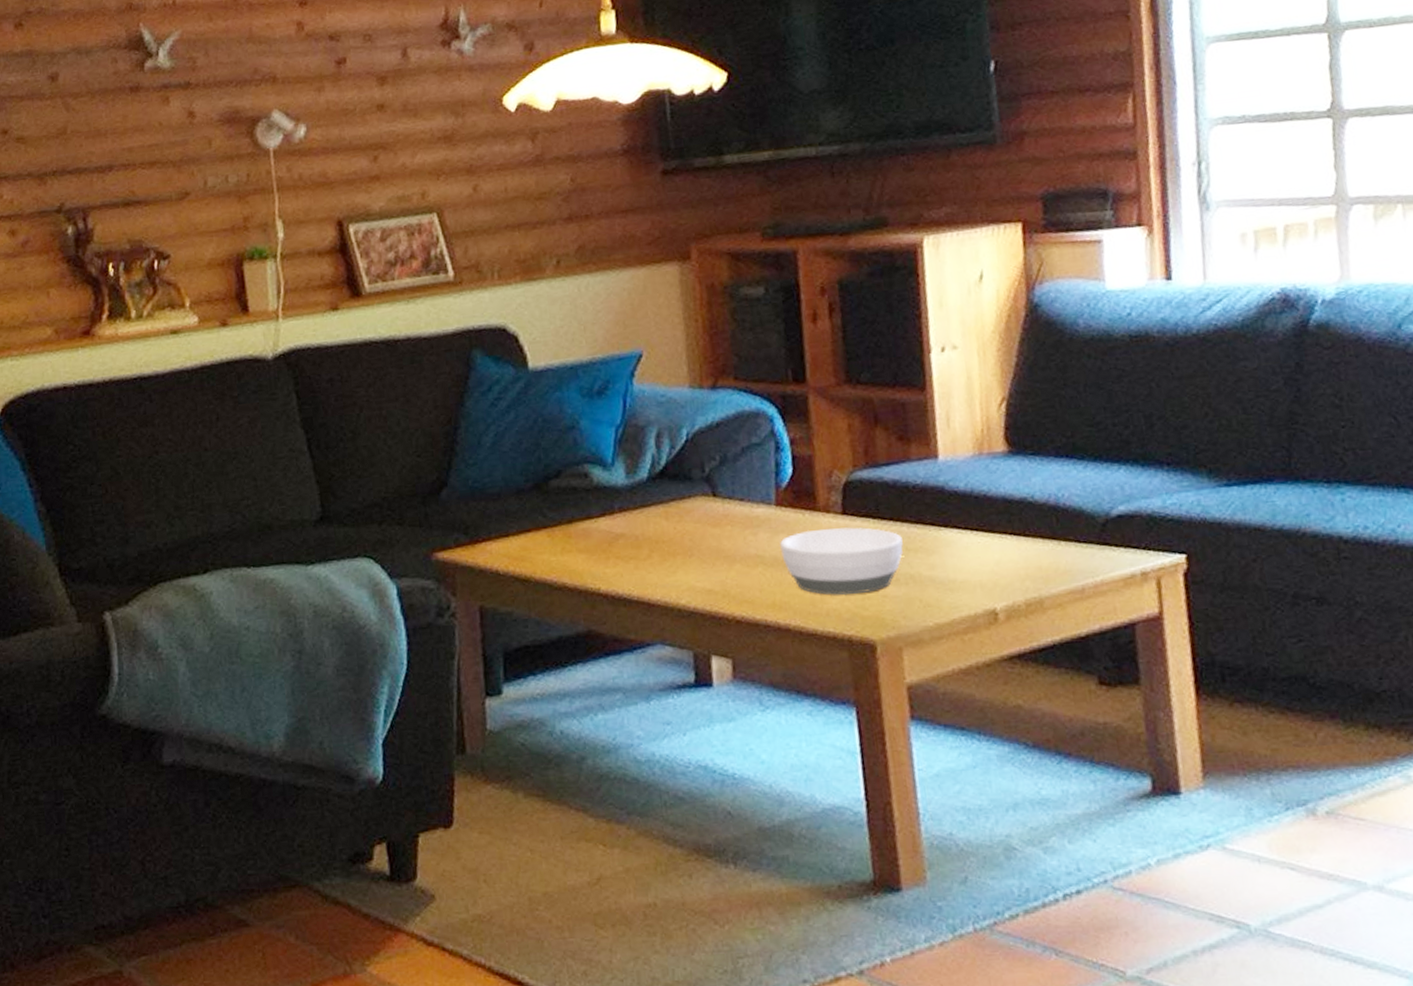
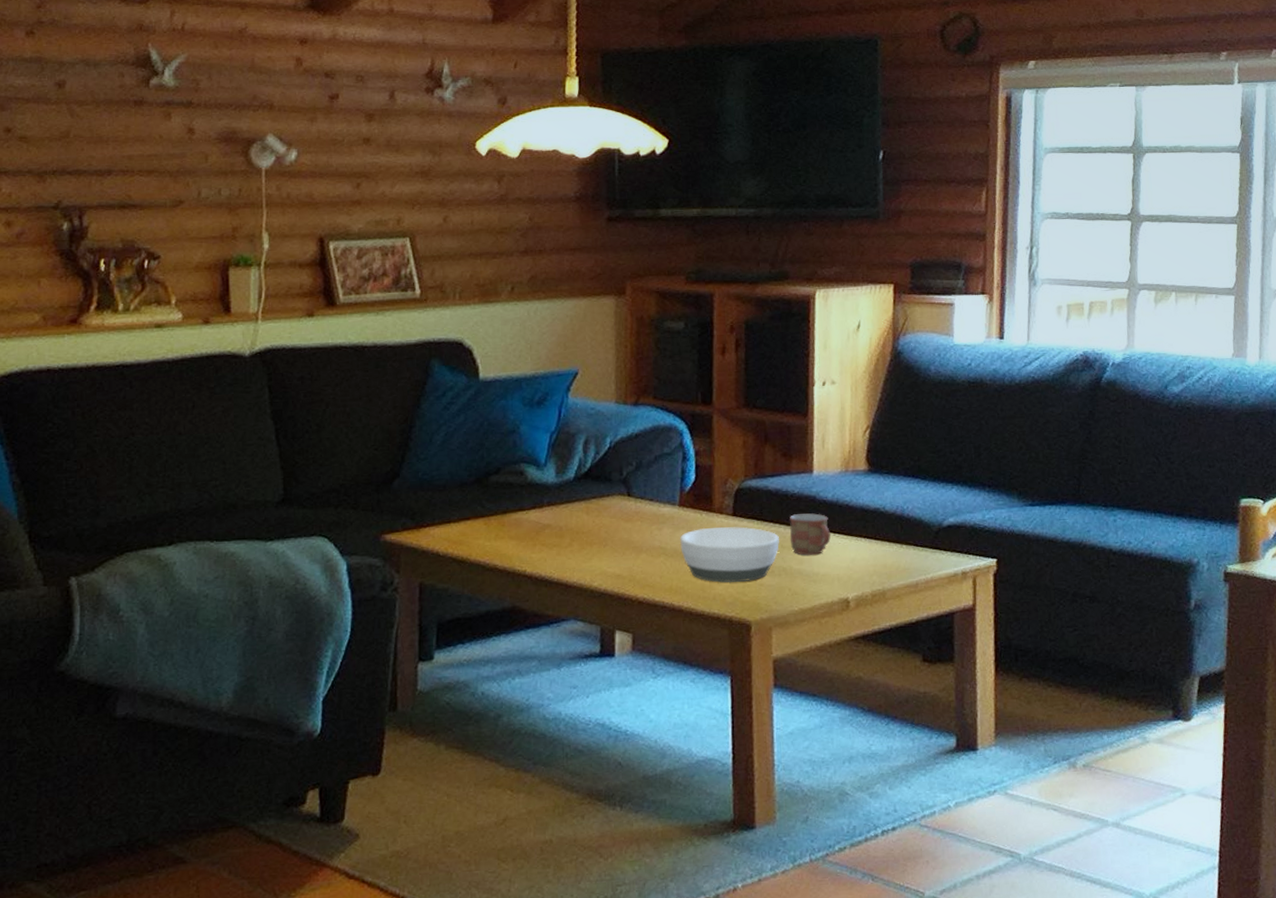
mug: none [913,507,967,559] -> present [789,513,831,555]

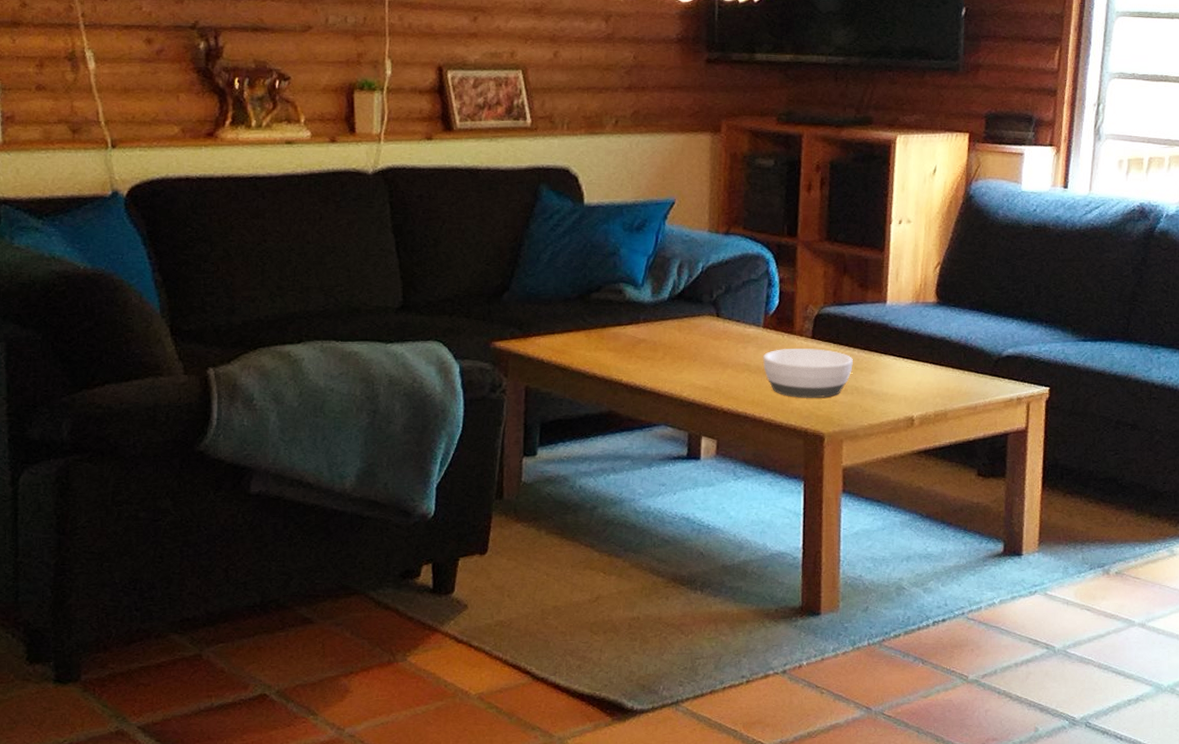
mug: present [789,513,831,555] -> none [862,339,900,377]

